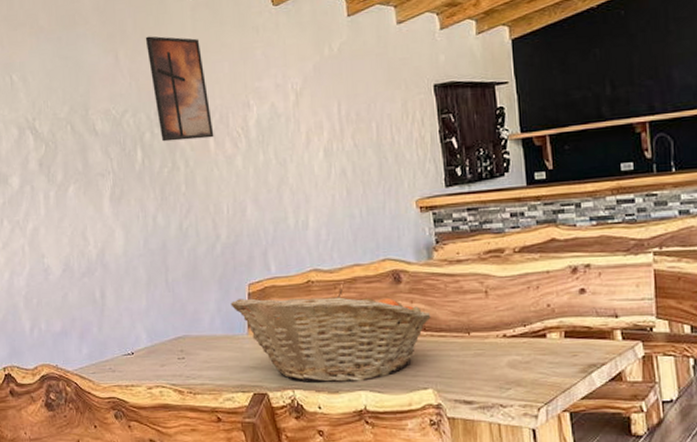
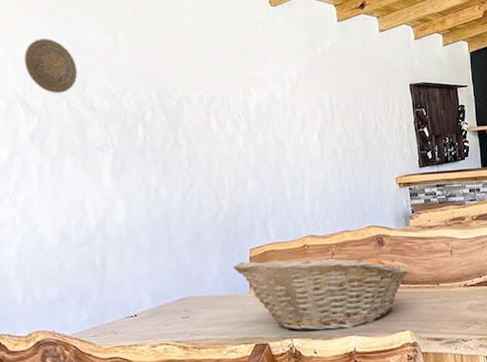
decorative plate: none [33,62,81,119] -> present [23,39,78,94]
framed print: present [145,36,214,142] -> none [145,22,216,121]

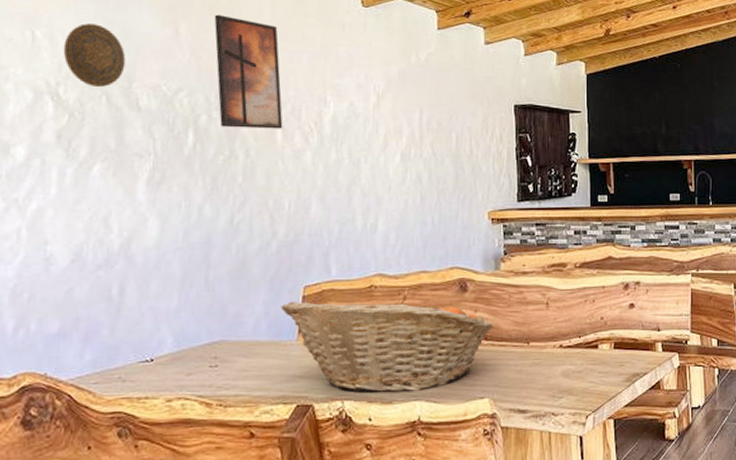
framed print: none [145,22,216,121] -> present [214,14,283,129]

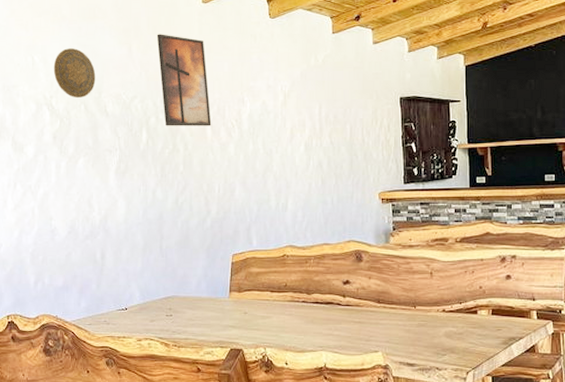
fruit basket: present [281,295,493,393] -> none [216,263,385,344]

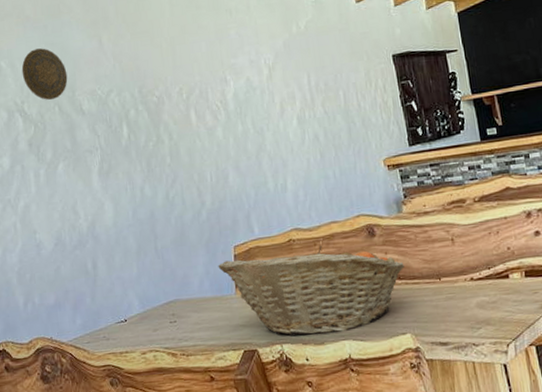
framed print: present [156,34,212,126] -> none [126,21,195,118]
fruit basket: none [216,263,385,344] -> present [218,245,404,337]

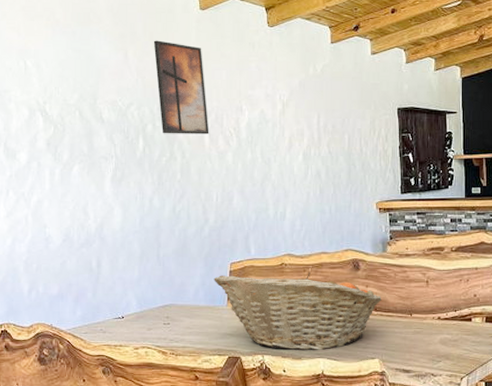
decorative plate: present [21,48,68,101] -> none [47,53,91,105]
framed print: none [126,21,195,118] -> present [153,40,209,135]

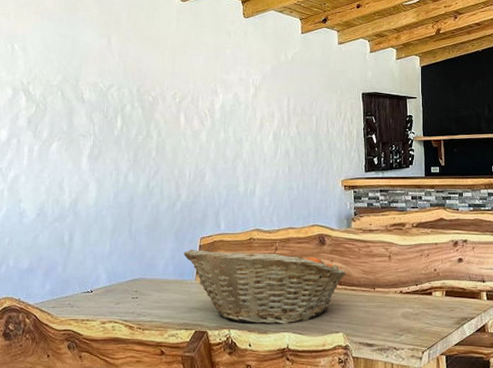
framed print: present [153,40,209,135] -> none [136,28,185,115]

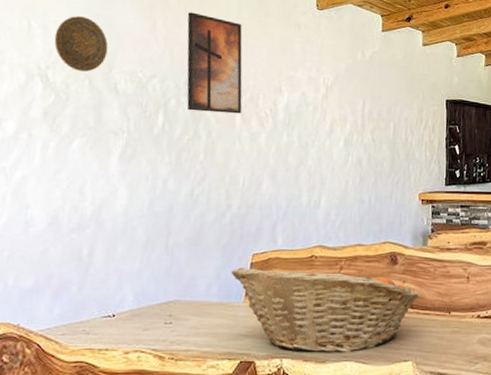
decorative plate: none [32,38,75,86] -> present [54,16,108,72]
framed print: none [136,28,185,115] -> present [187,12,243,114]

